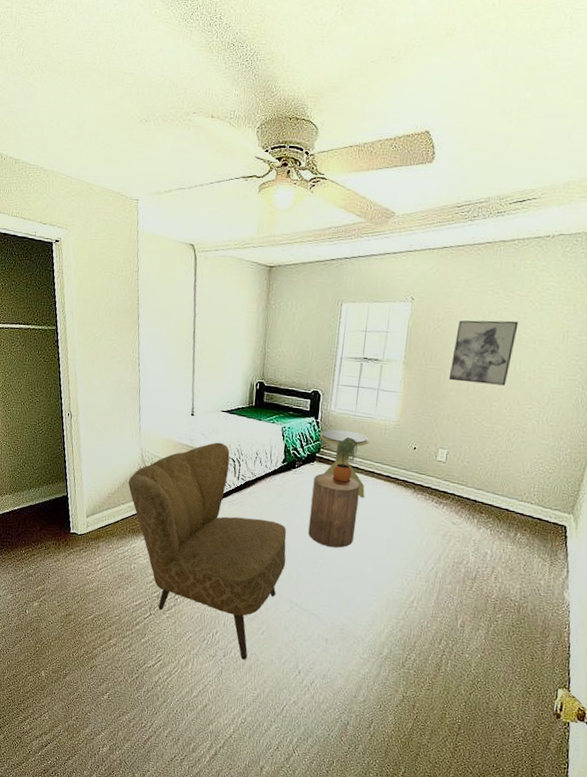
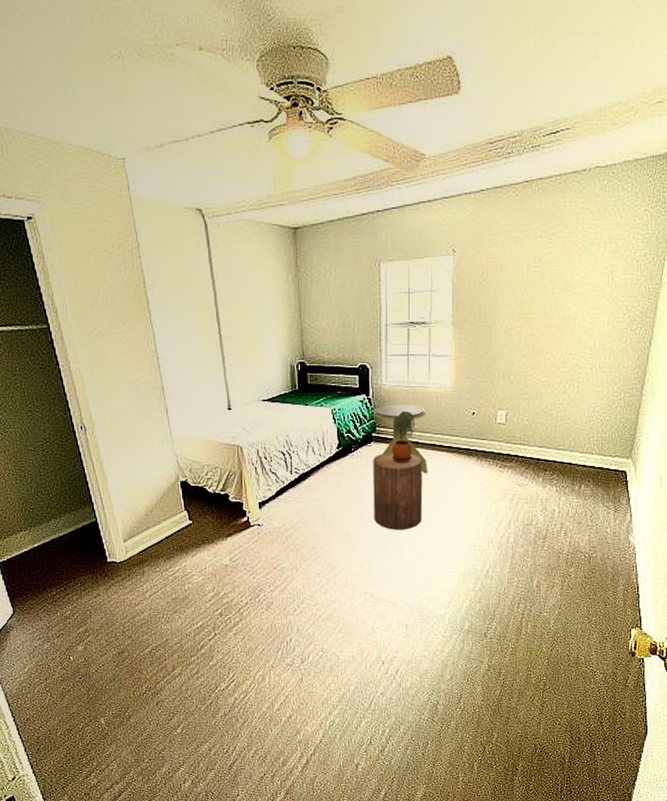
armchair: present [128,442,286,660] -> none [166,436,355,662]
wall art: present [448,320,519,386] -> none [500,265,564,337]

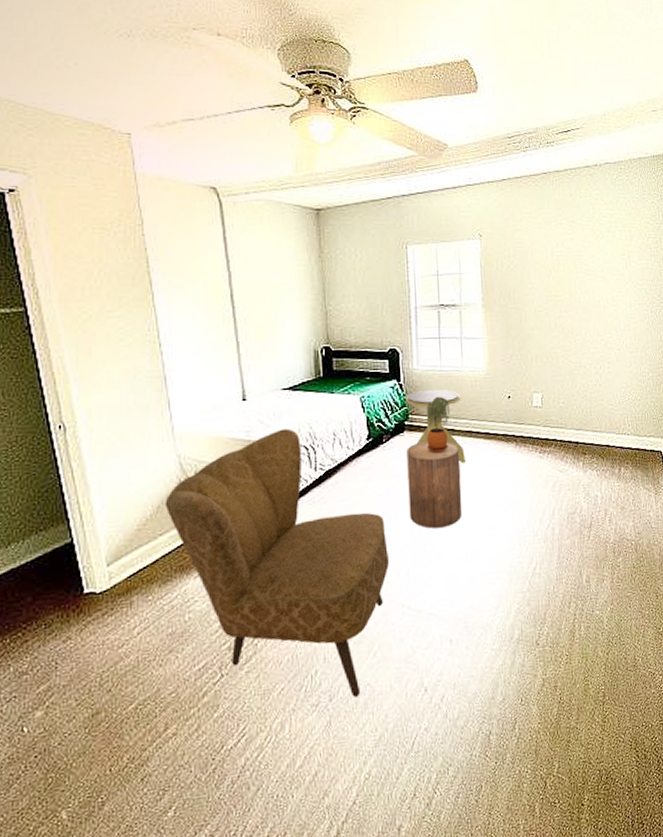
armchair: none [166,436,355,662] -> present [165,428,390,697]

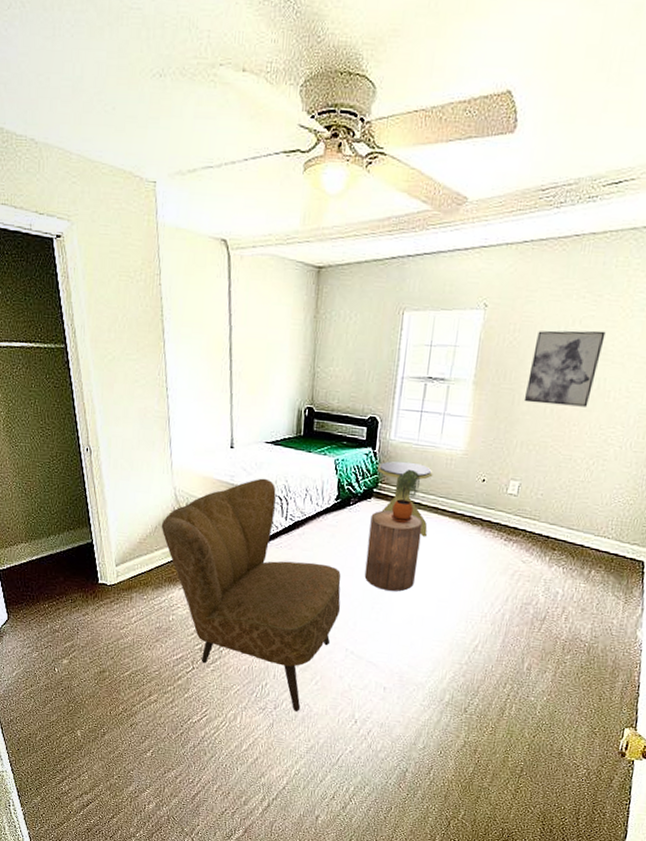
wall art: none [529,251,585,319] -> present [523,330,606,407]

